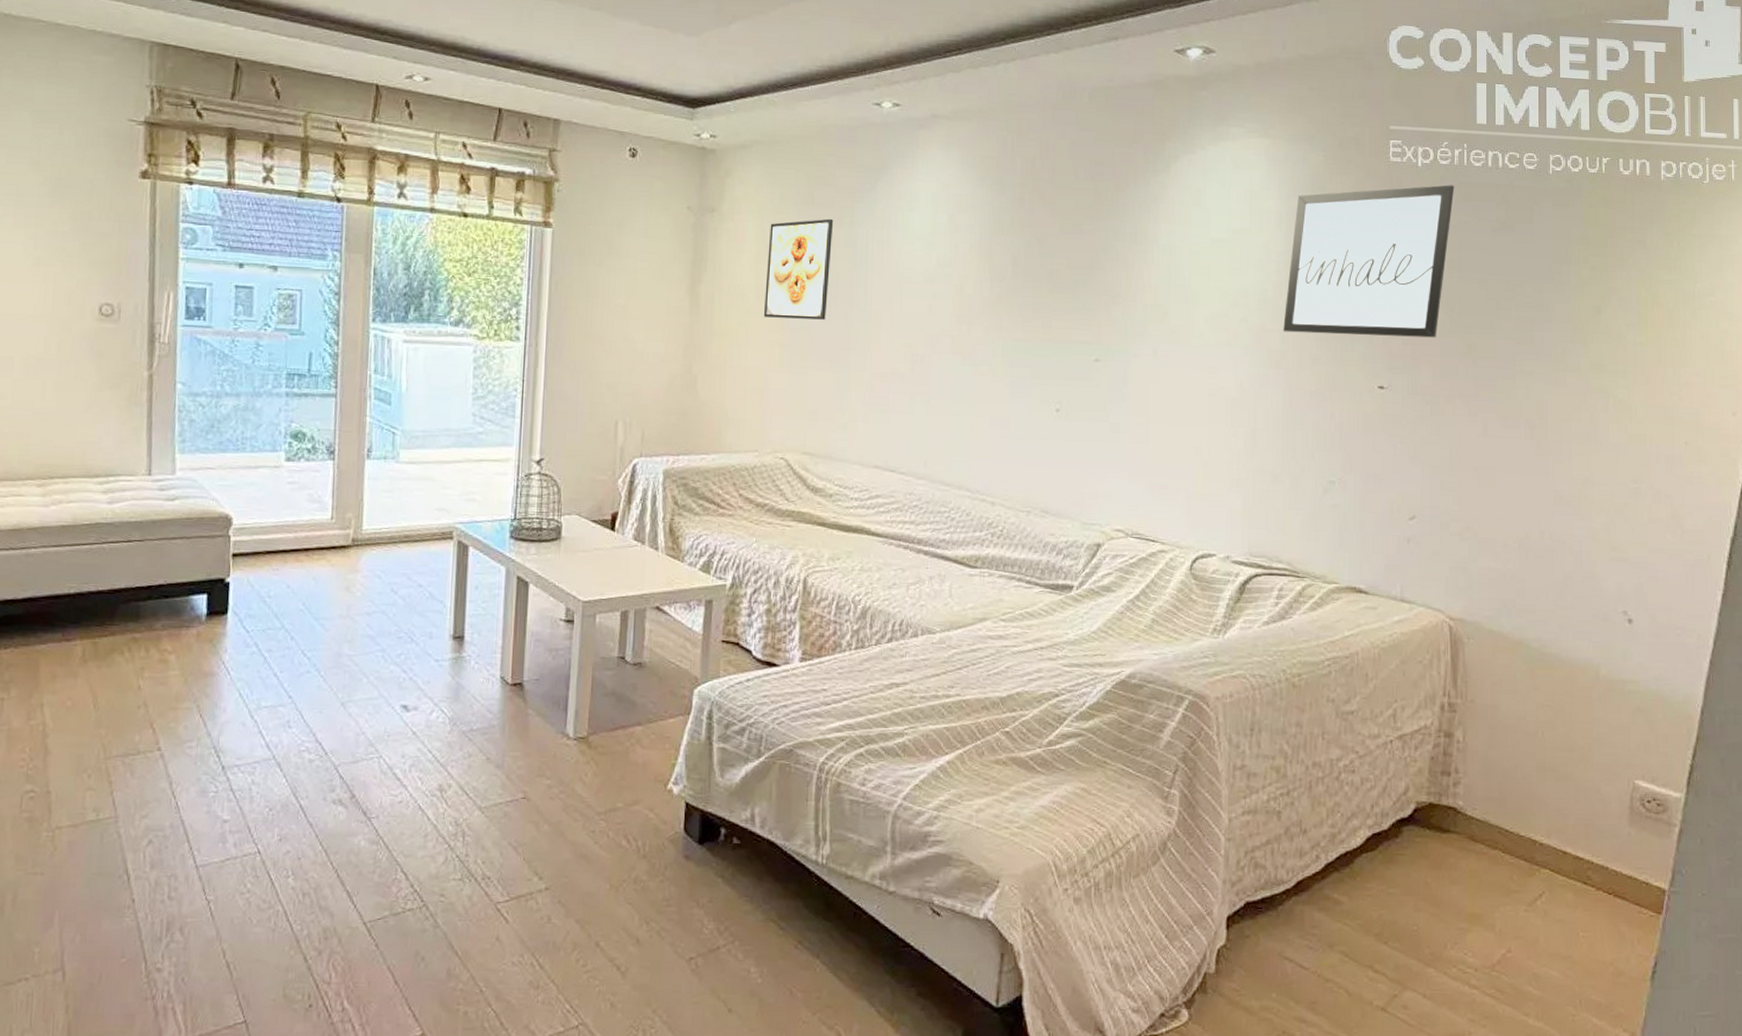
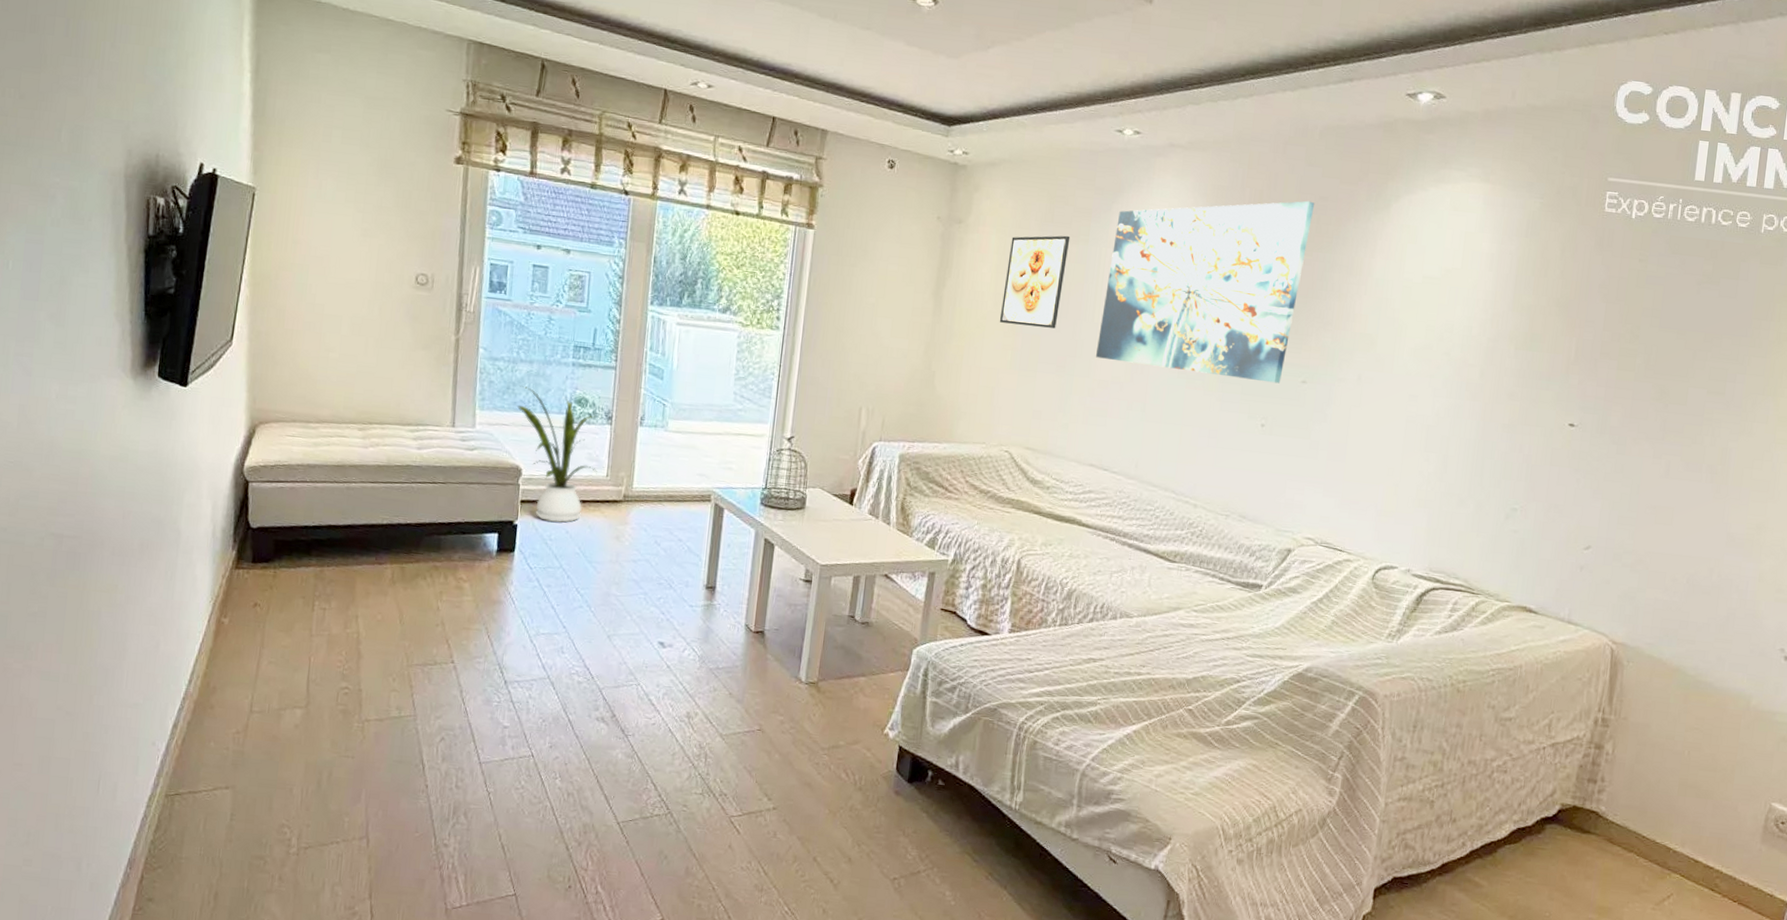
house plant: none [223,422,320,577] -> present [516,385,597,523]
wall art: none [871,167,1091,364] -> present [1095,200,1315,384]
wall art: present [1283,185,1455,338] -> none [1483,237,1666,382]

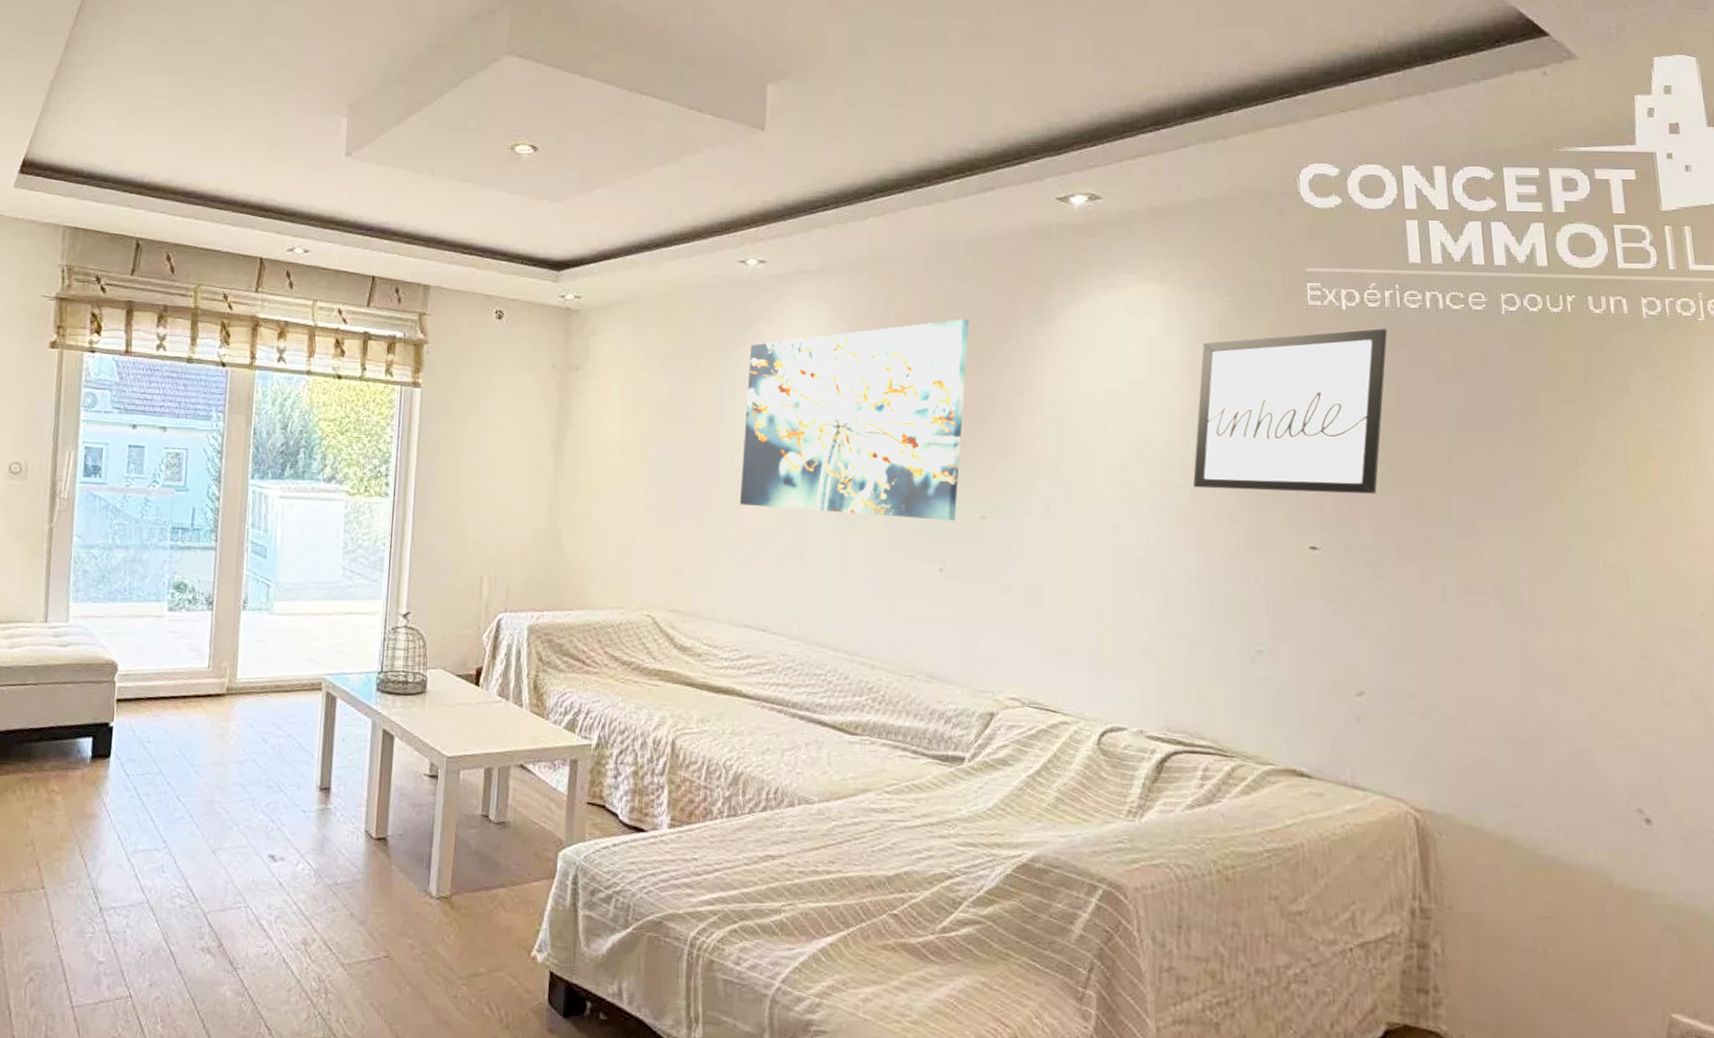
house plant: present [516,385,597,523] -> none [112,573,198,723]
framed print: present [999,235,1071,329] -> none [628,375,699,476]
wall art: none [1483,237,1666,382] -> present [1193,328,1388,494]

